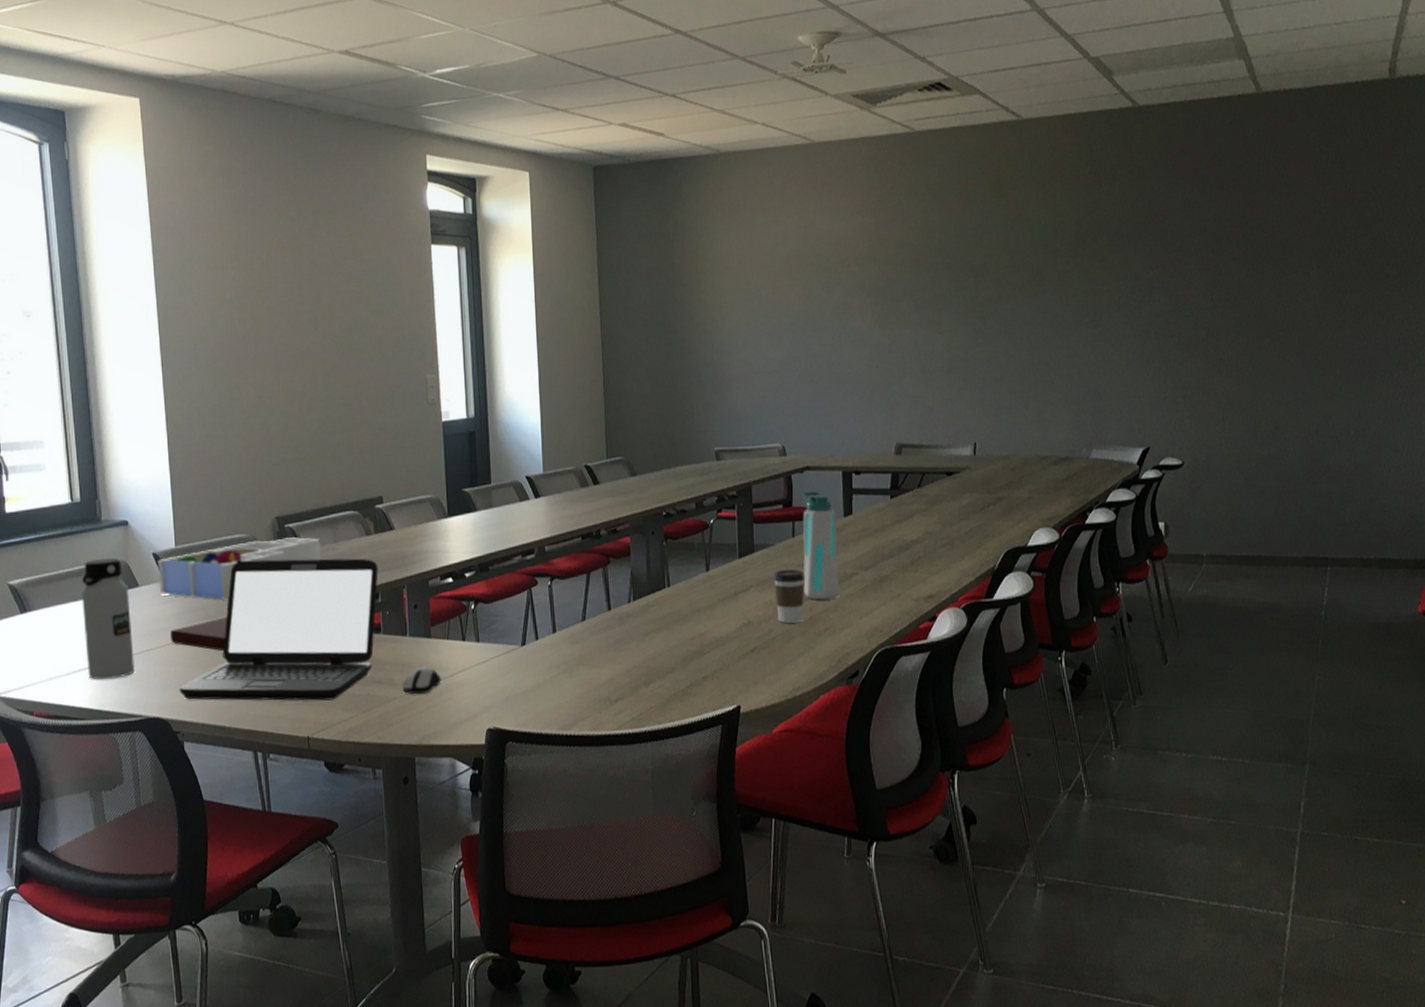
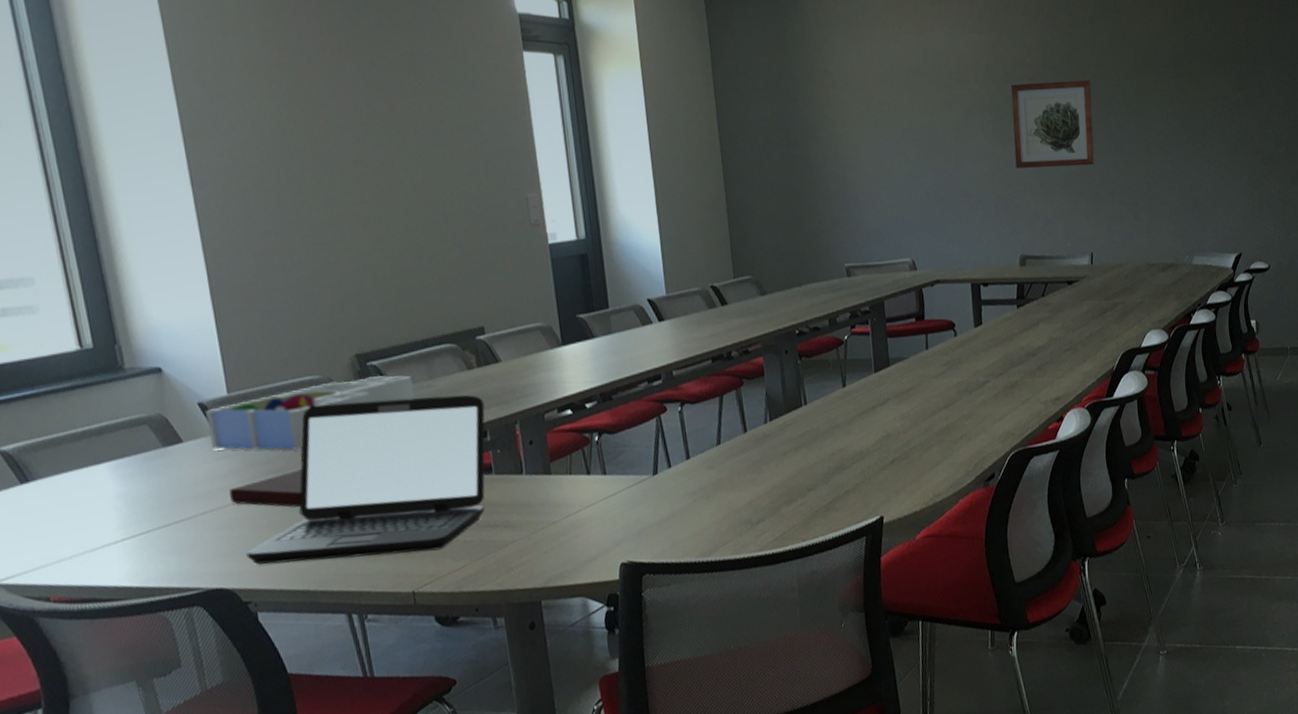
water bottle: present [82,558,136,679] -> none [104,411,186,553]
computer mouse: present [402,666,442,694] -> none [521,504,567,535]
coffee cup: present [772,570,806,623] -> none [908,380,941,433]
water bottle: present [802,490,840,600] -> none [933,303,973,409]
wall art: none [893,261,982,353] -> present [1010,80,1095,168]

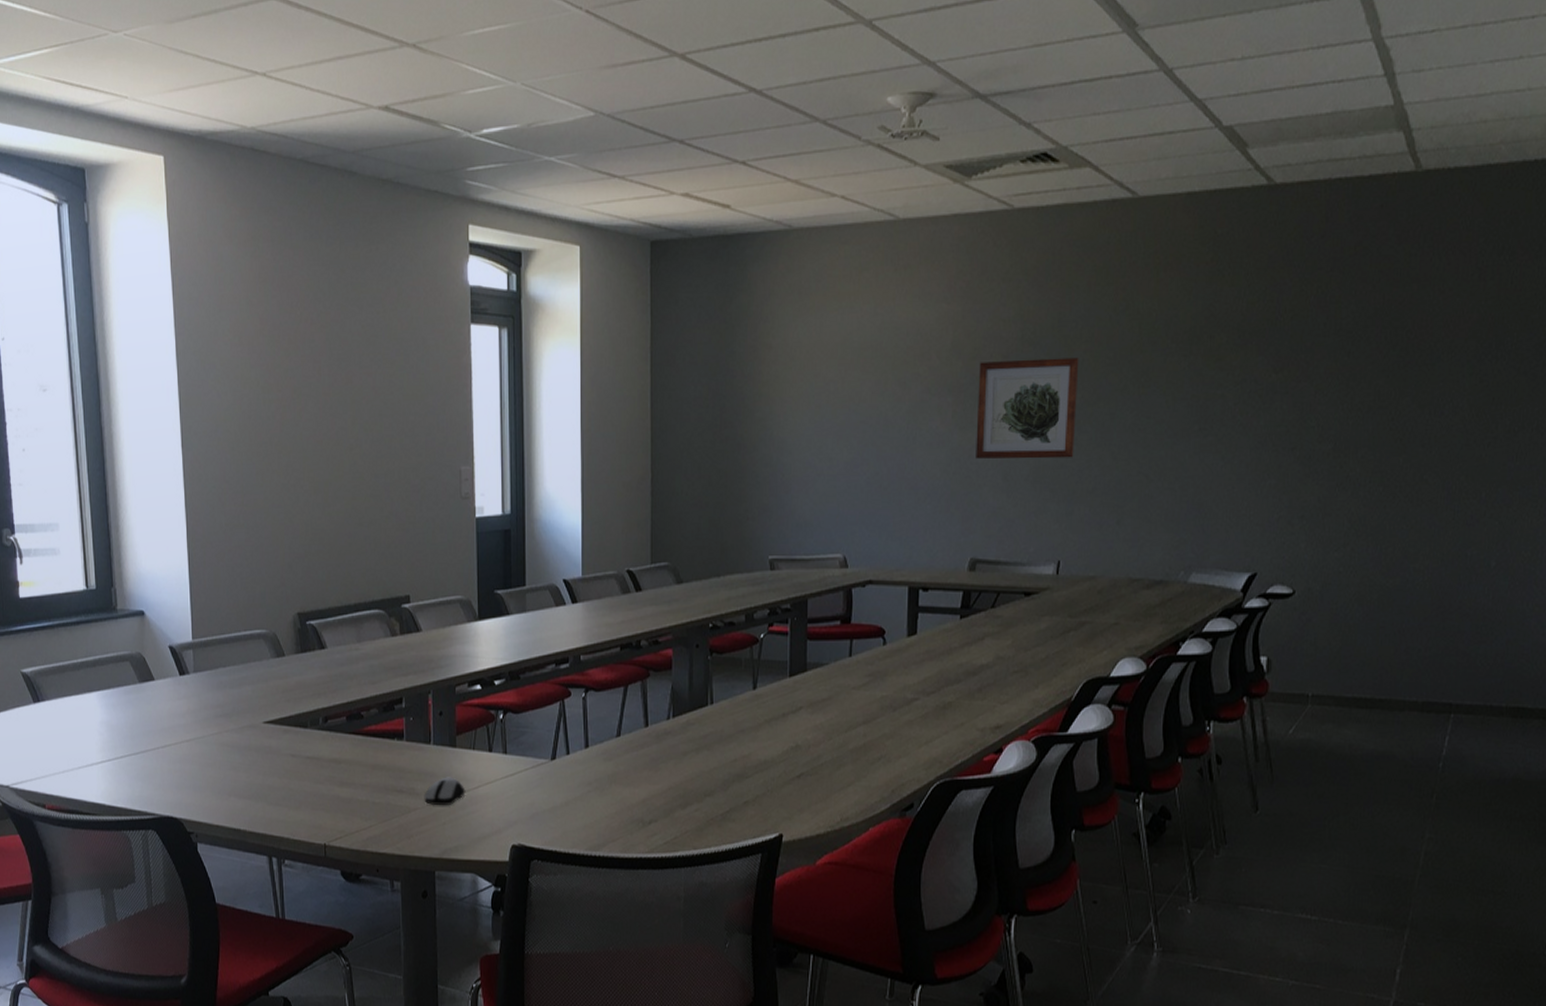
desk organizer: present [206,376,415,451] -> none [174,635,344,698]
notebook: present [229,469,303,507] -> none [186,716,244,750]
laptop: present [246,395,485,565] -> none [193,657,403,807]
computer mouse: none [521,504,567,535] -> present [424,777,466,805]

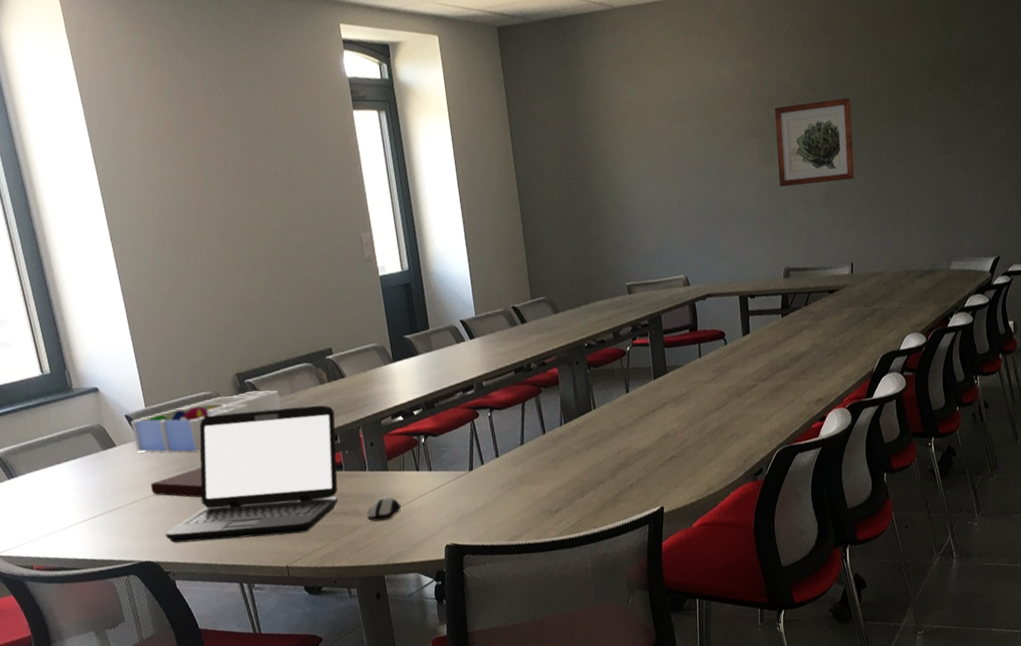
desk organizer: none [174,635,344,698] -> present [131,390,281,453]
notebook: none [186,716,244,750] -> present [150,467,203,498]
laptop: none [193,657,403,807] -> present [165,405,338,543]

